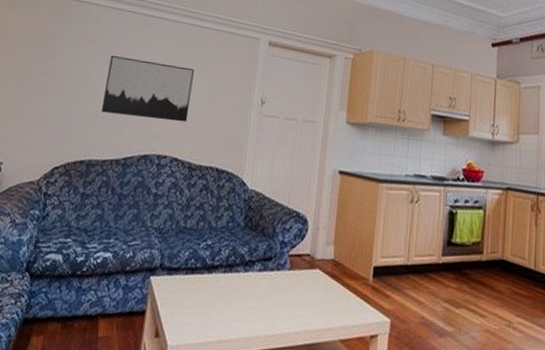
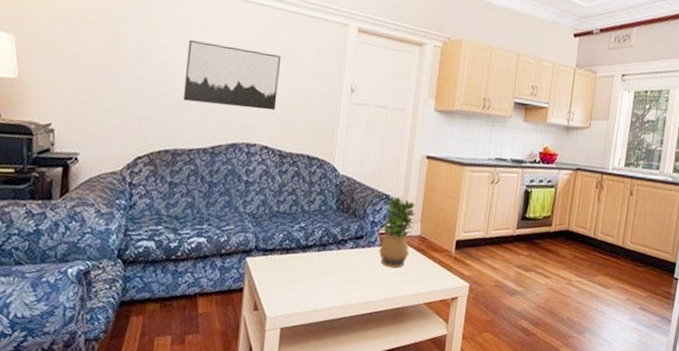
potted plant: none [289,214,328,297] -> present [379,196,416,268]

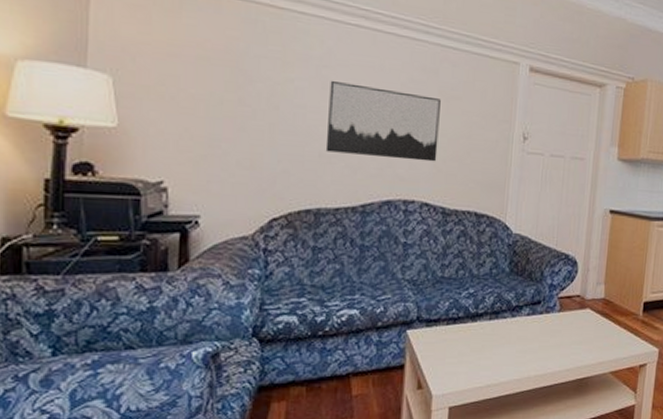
potted plant: present [379,196,416,268] -> none [558,255,599,335]

